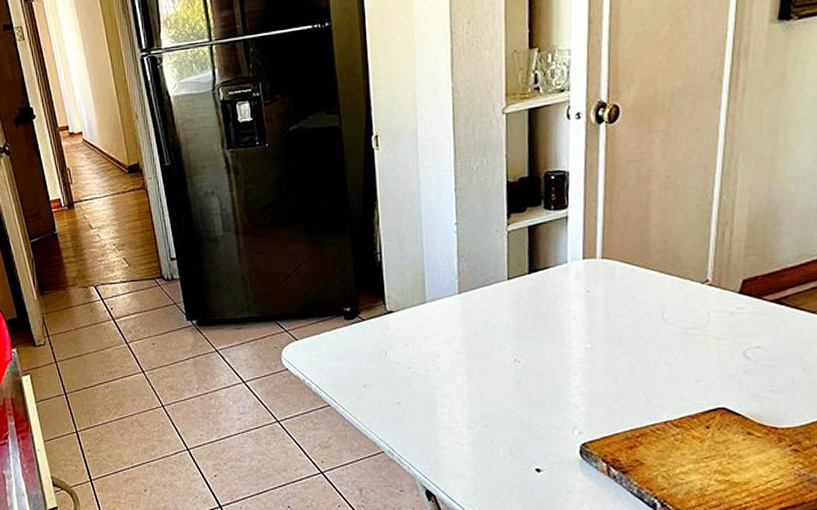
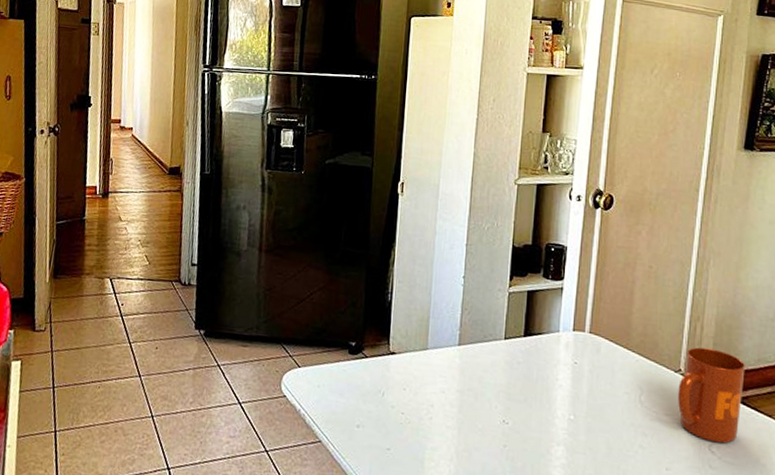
mug: none [706,252,784,348] -> present [678,347,745,444]

